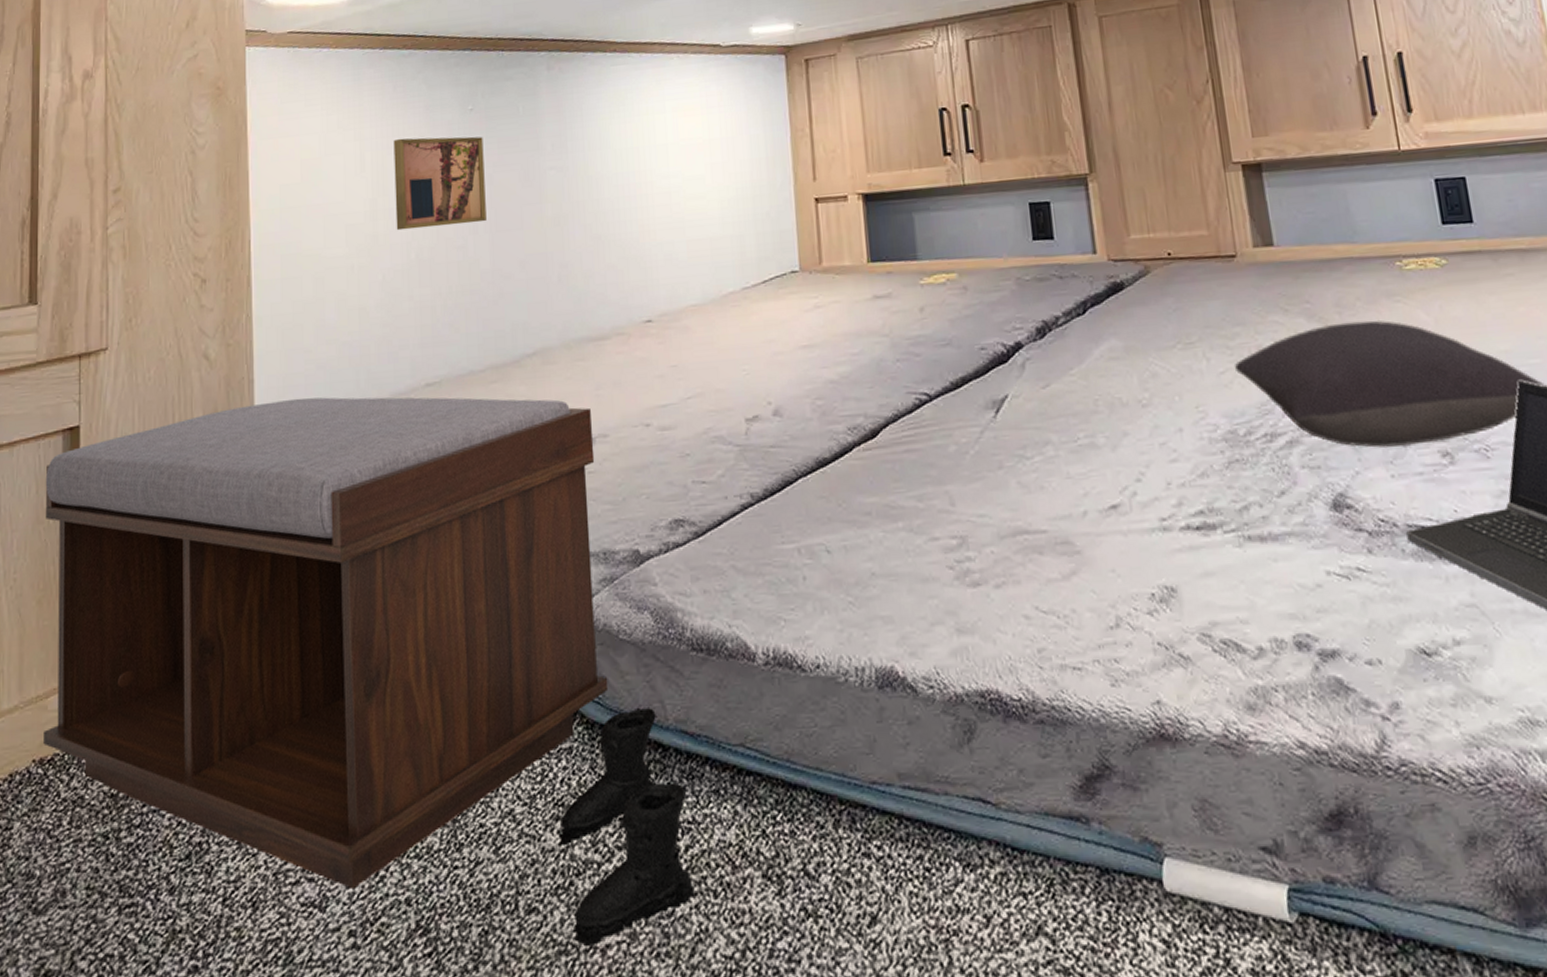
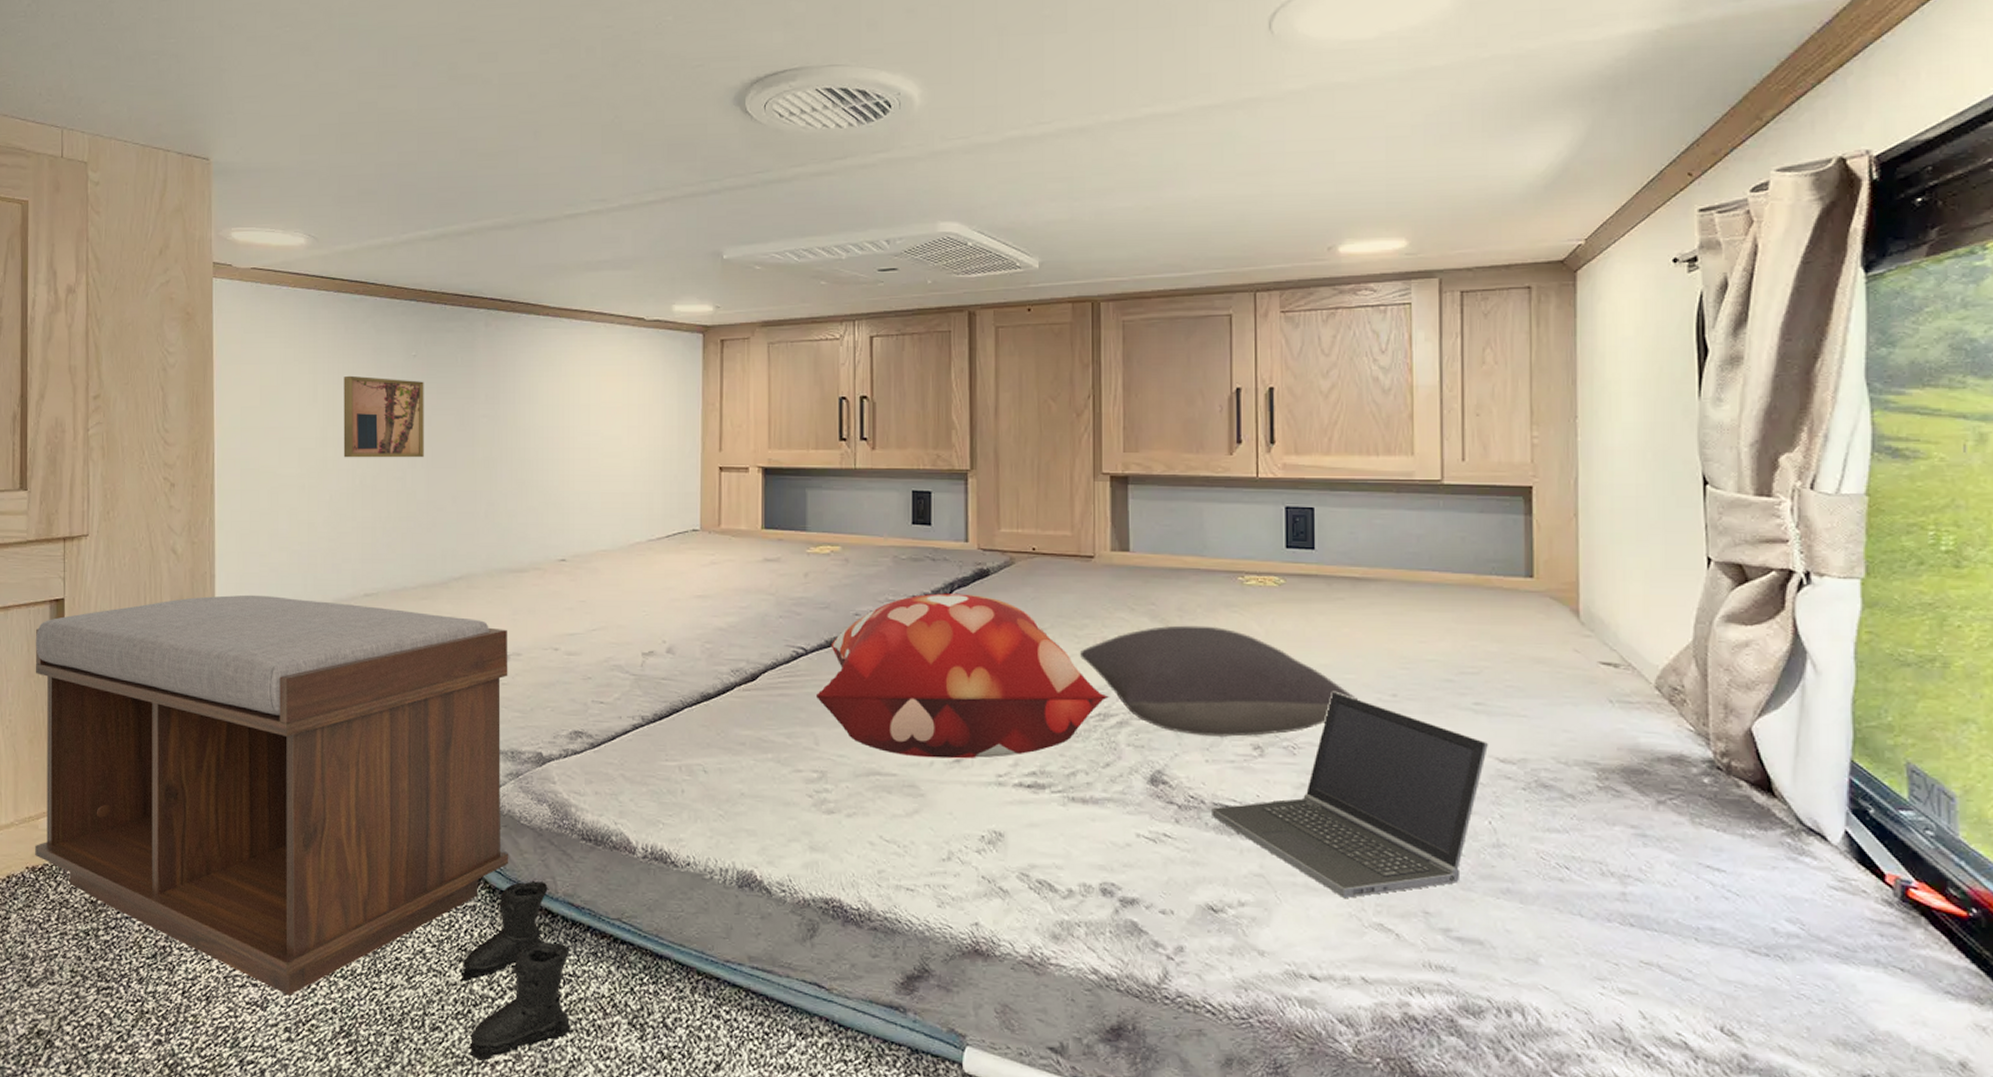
decorative pillow: none [947,312,1273,508] -> present [817,593,1109,759]

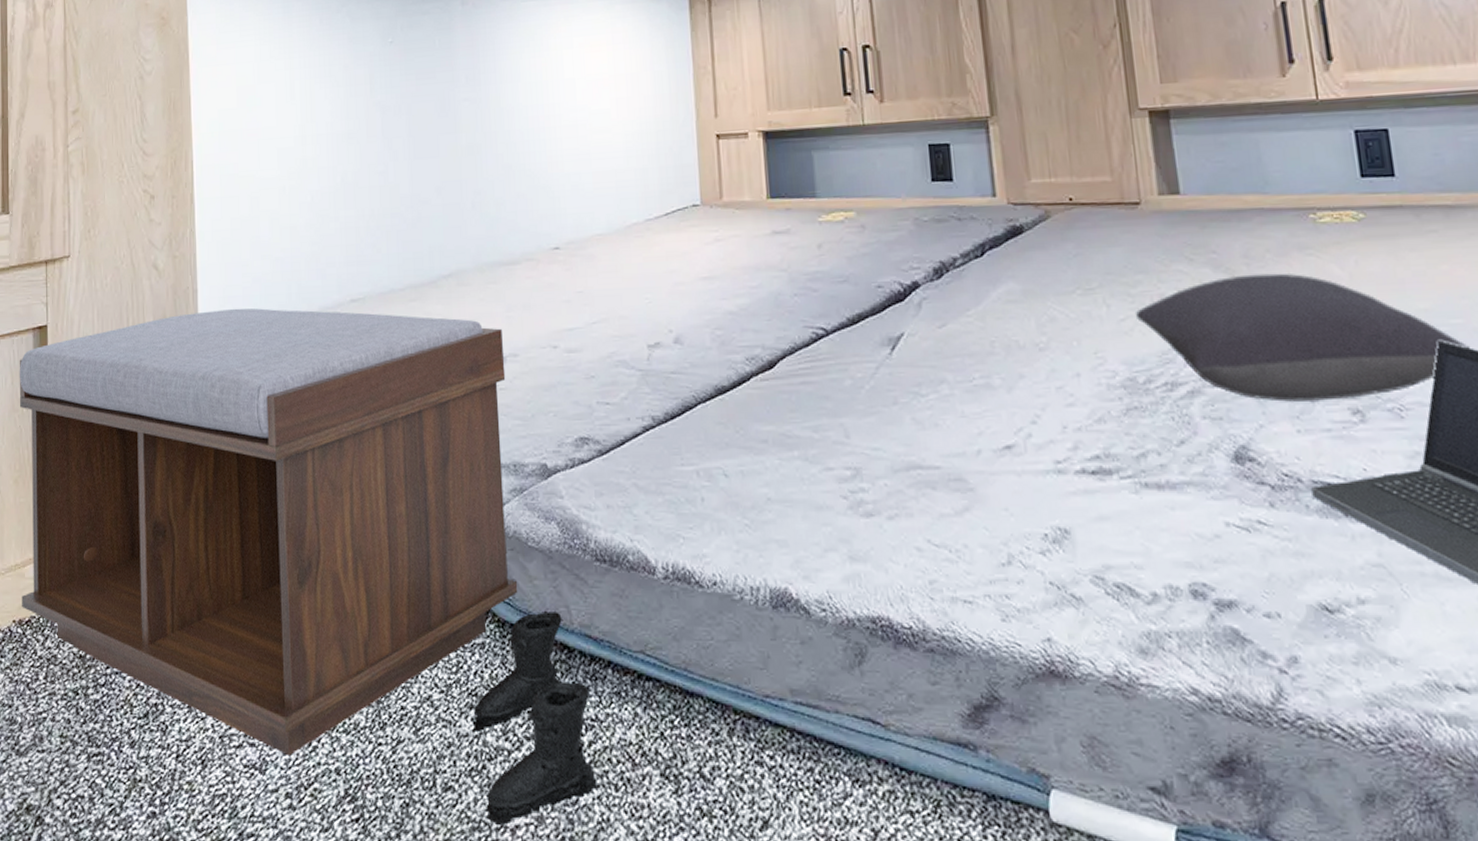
wall art: present [343,375,424,458] -> none [320,67,406,155]
decorative pillow: present [817,593,1109,759] -> none [842,255,1175,446]

